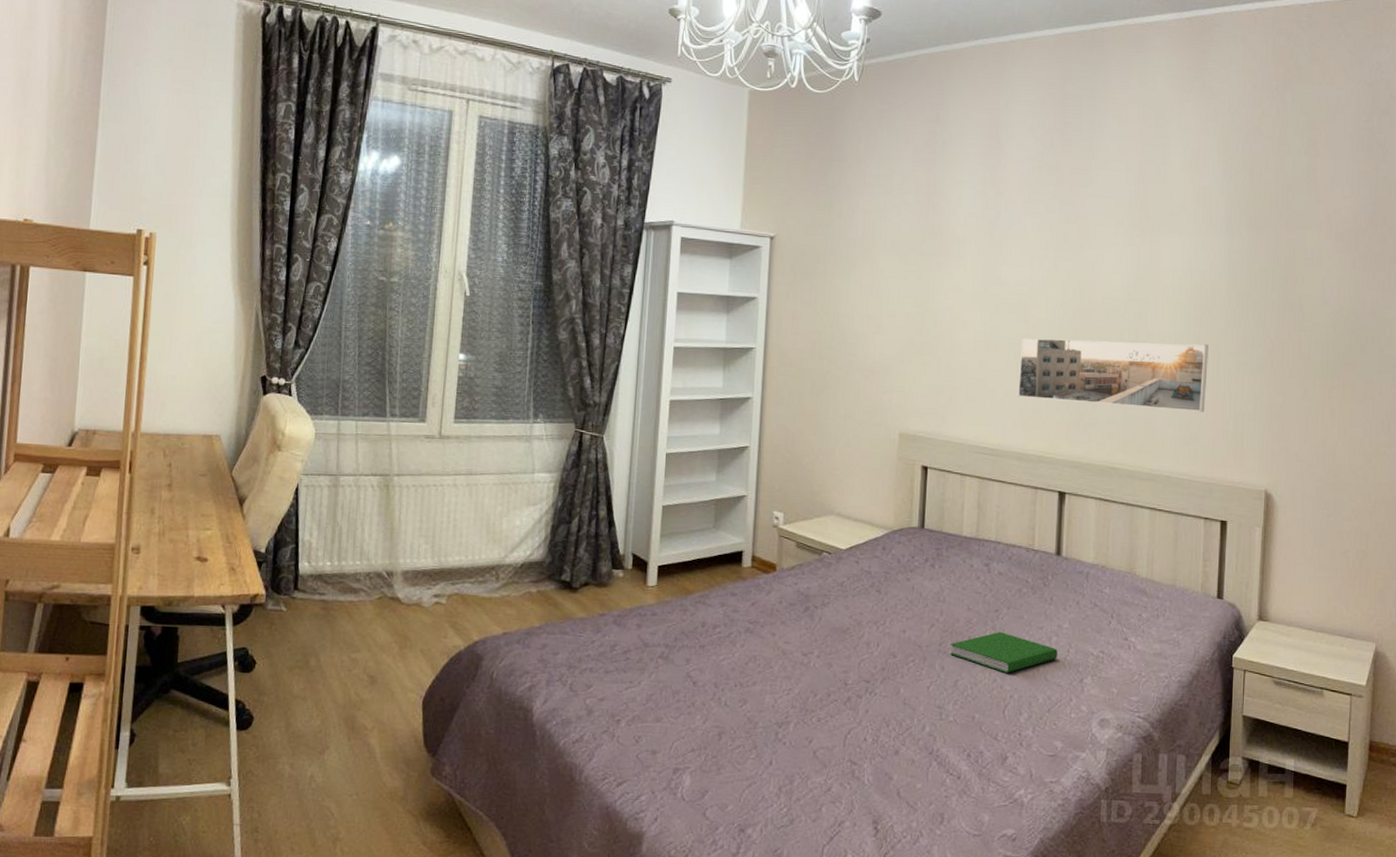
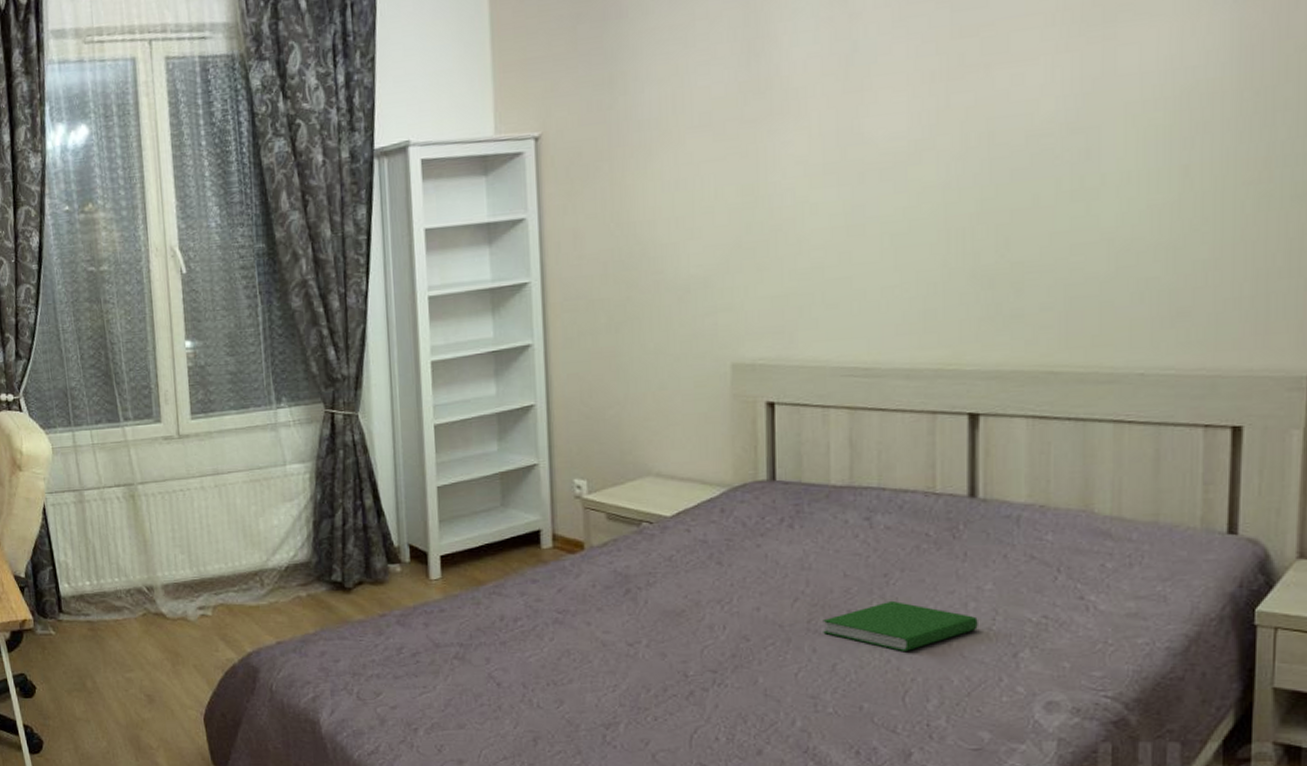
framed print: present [1018,337,1209,412] -> none [899,176,1206,294]

